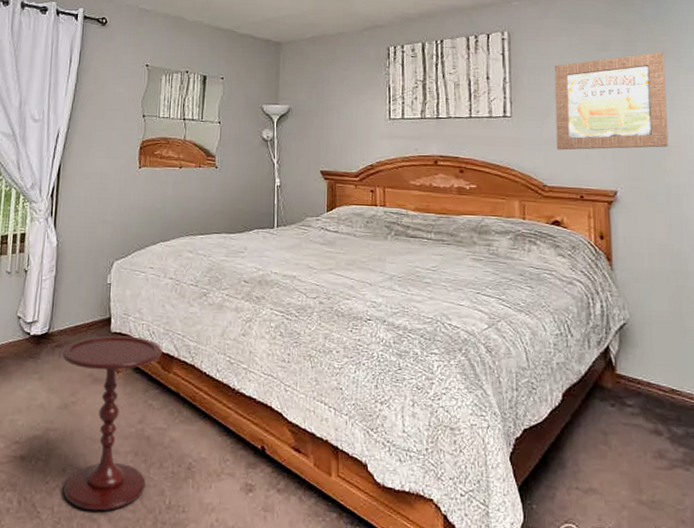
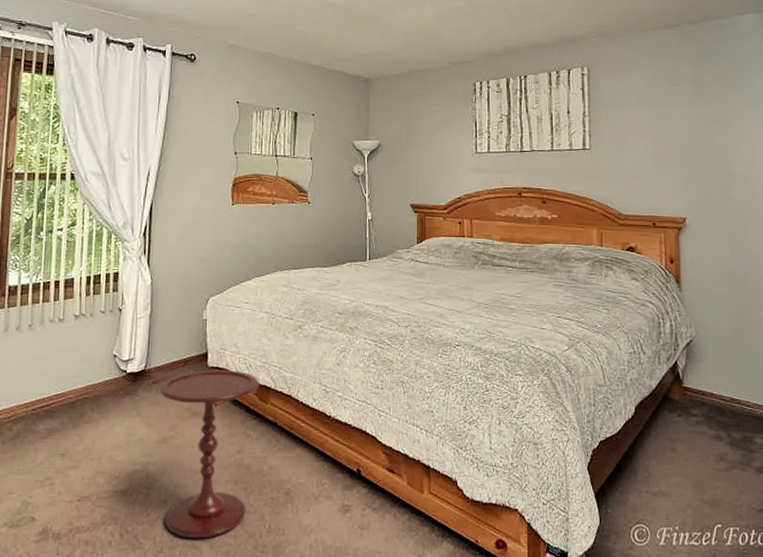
wall art: present [554,51,669,150] -> none [630,86,733,181]

